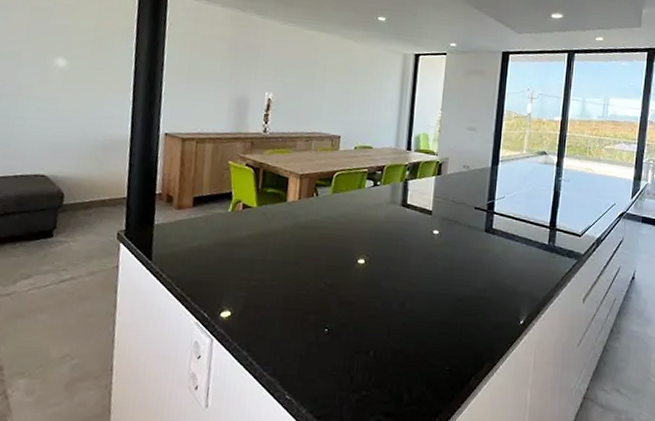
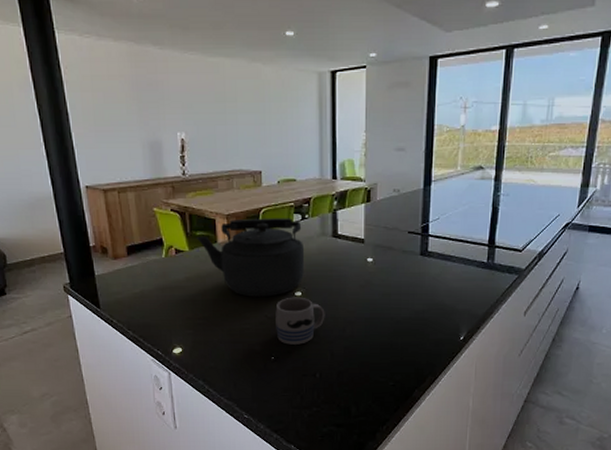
kettle: none [266,180,373,262] -> present [196,218,305,297]
mug: none [333,264,387,317] -> present [275,297,325,345]

